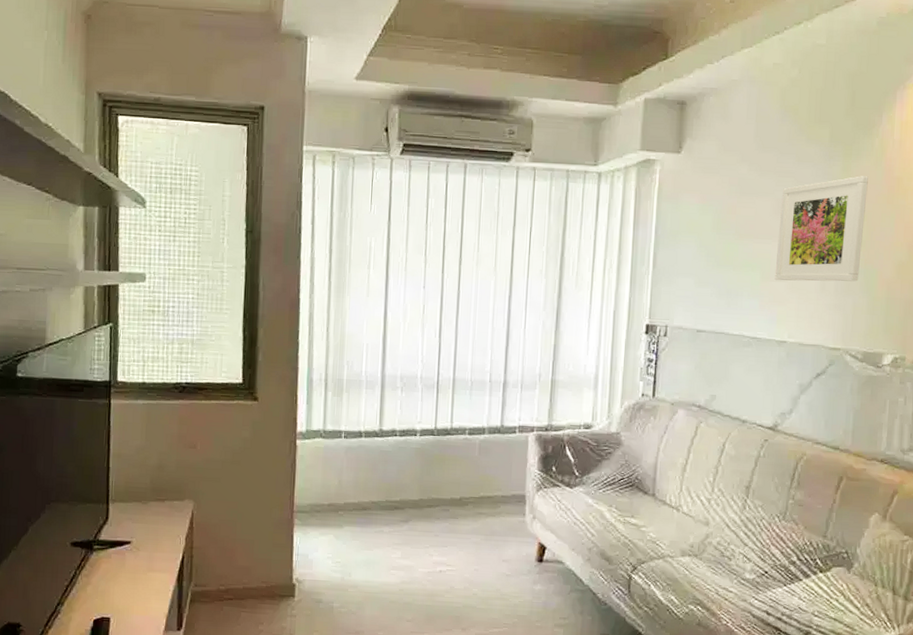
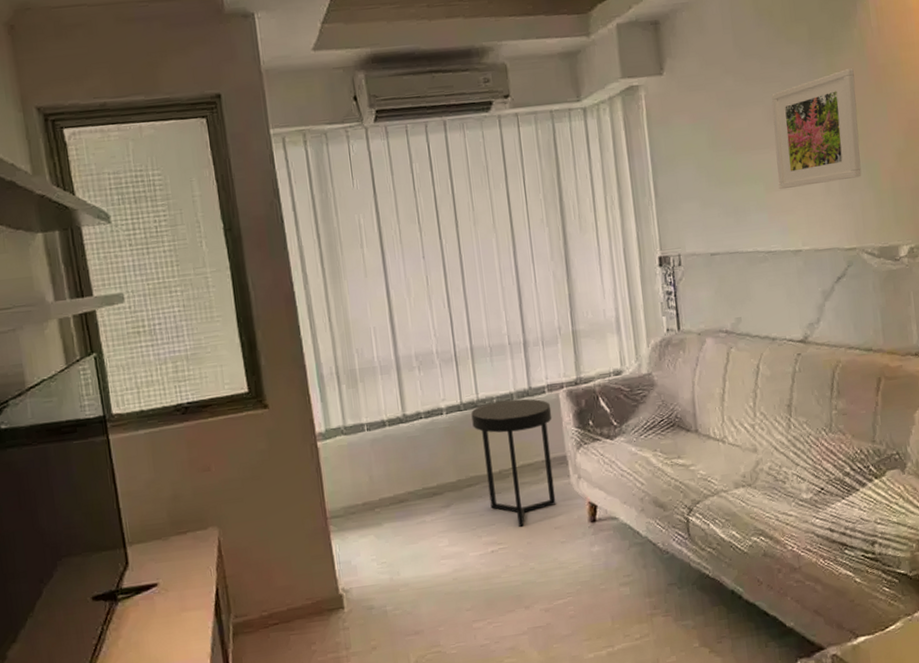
side table: none [442,433,519,553] -> present [471,398,556,527]

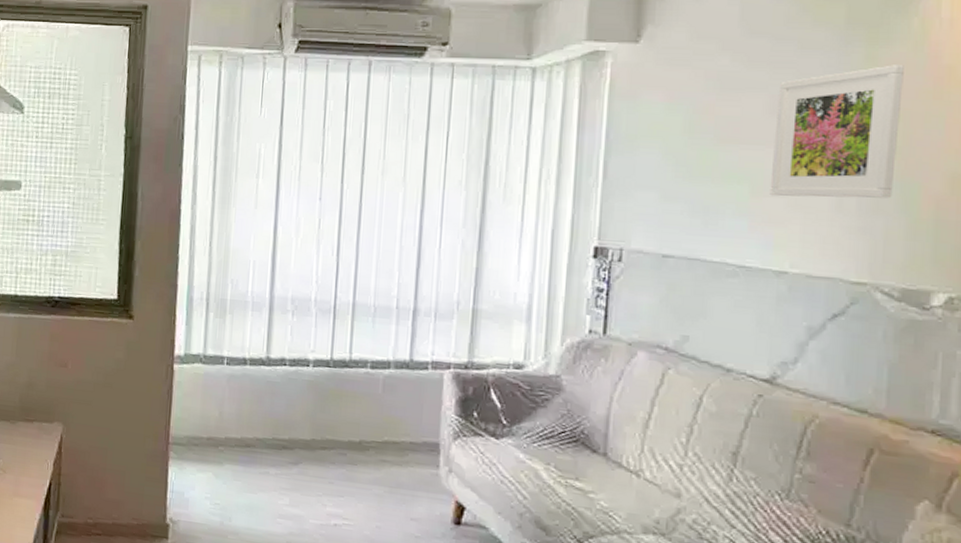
side table: present [471,398,556,527] -> none [339,366,432,507]

